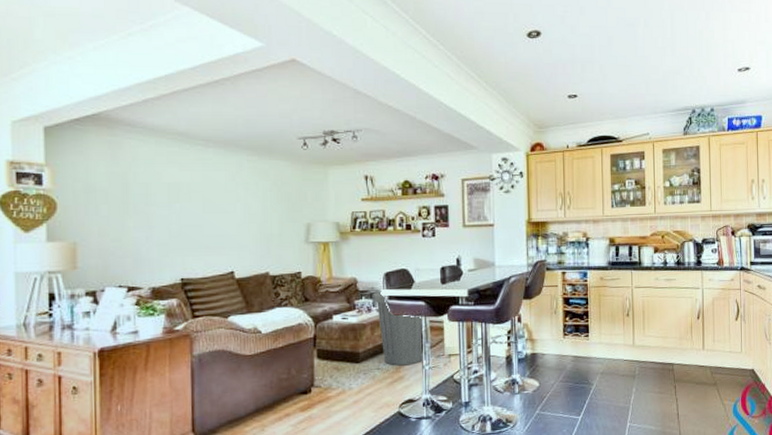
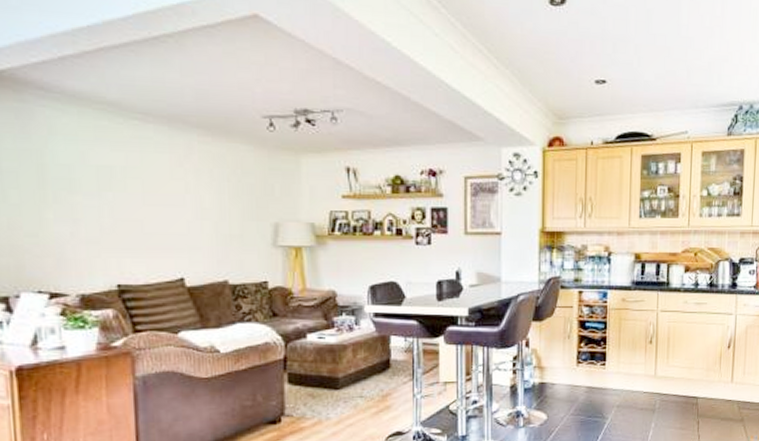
trash can: present [373,291,422,366] -> none [355,307,413,394]

